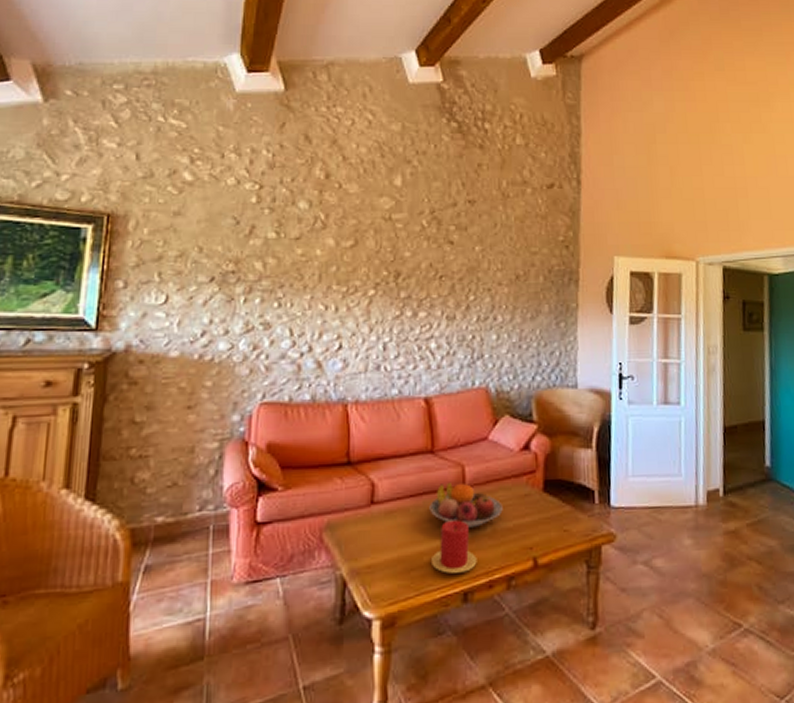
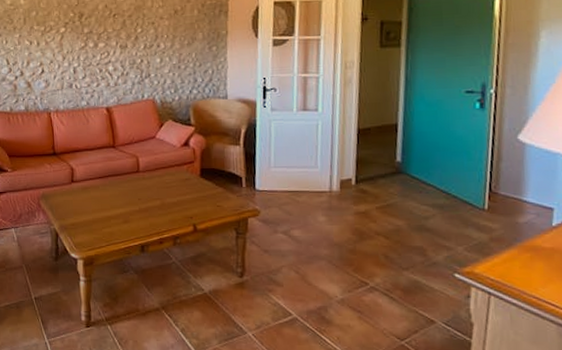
fruit bowl: present [429,481,503,528] -> none [113,168,169,201]
candle: present [430,520,477,574] -> none [116,195,150,232]

